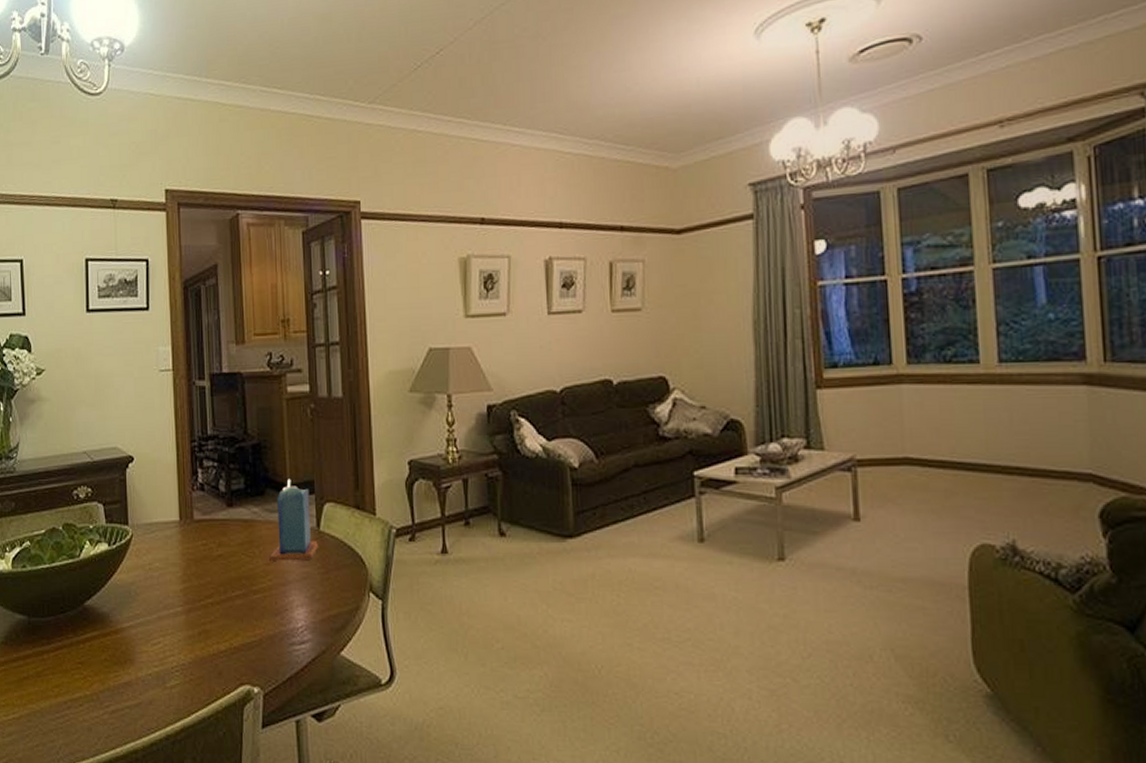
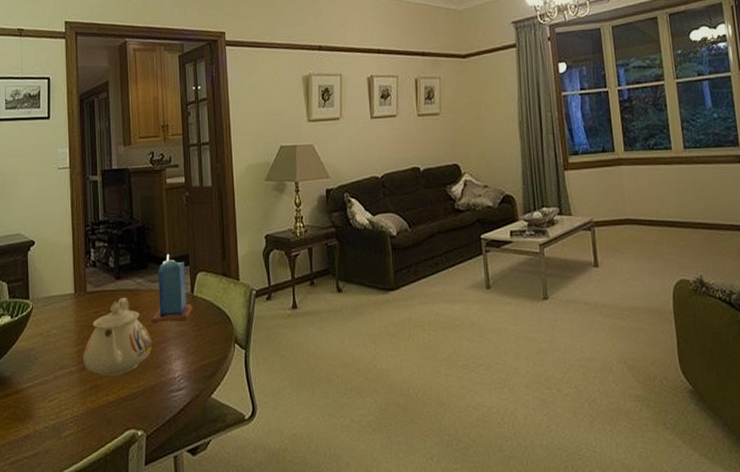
teapot: none [190,529,270,621] -> present [83,298,152,376]

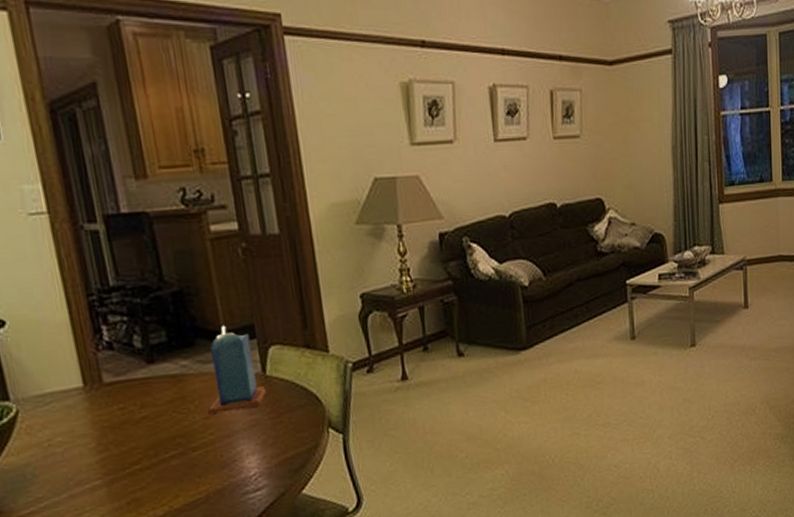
teapot: present [83,298,152,376] -> none [109,386,213,486]

